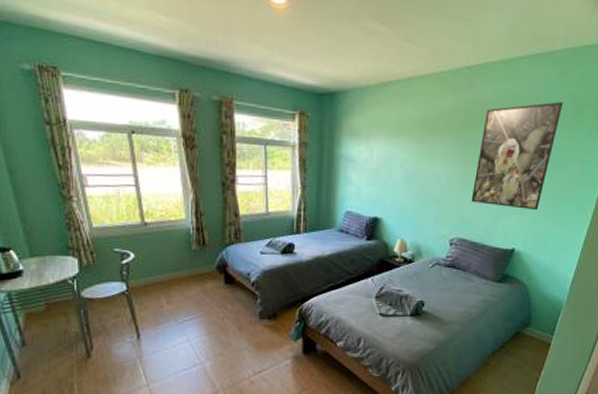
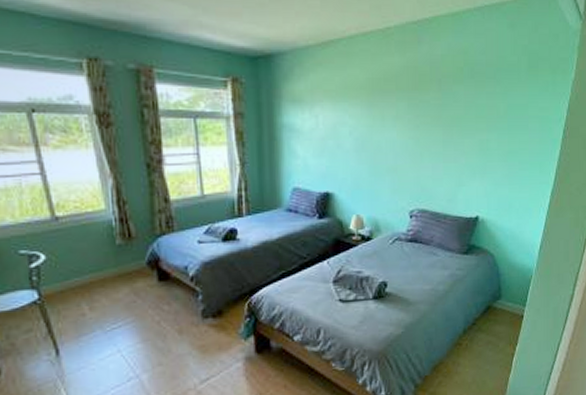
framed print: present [471,102,563,211] -> none [429,56,516,174]

